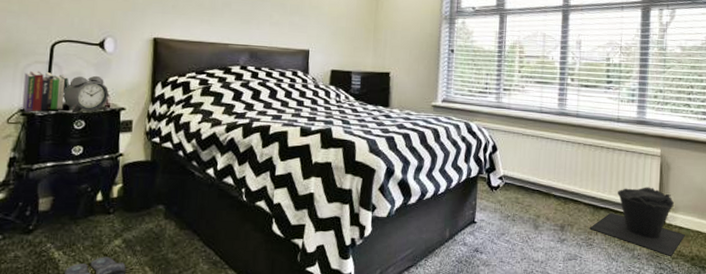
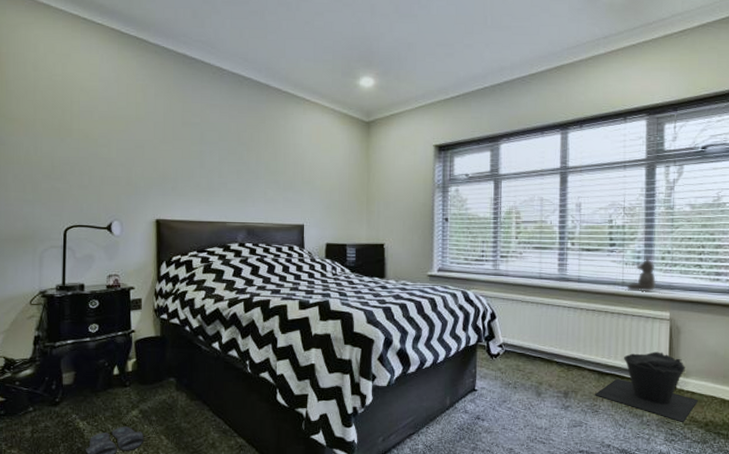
books: present [22,71,73,112] -> none [42,255,87,294]
alarm clock: present [63,75,110,114] -> none [78,257,119,295]
stuffed animal: none [621,96,650,128] -> present [627,258,657,291]

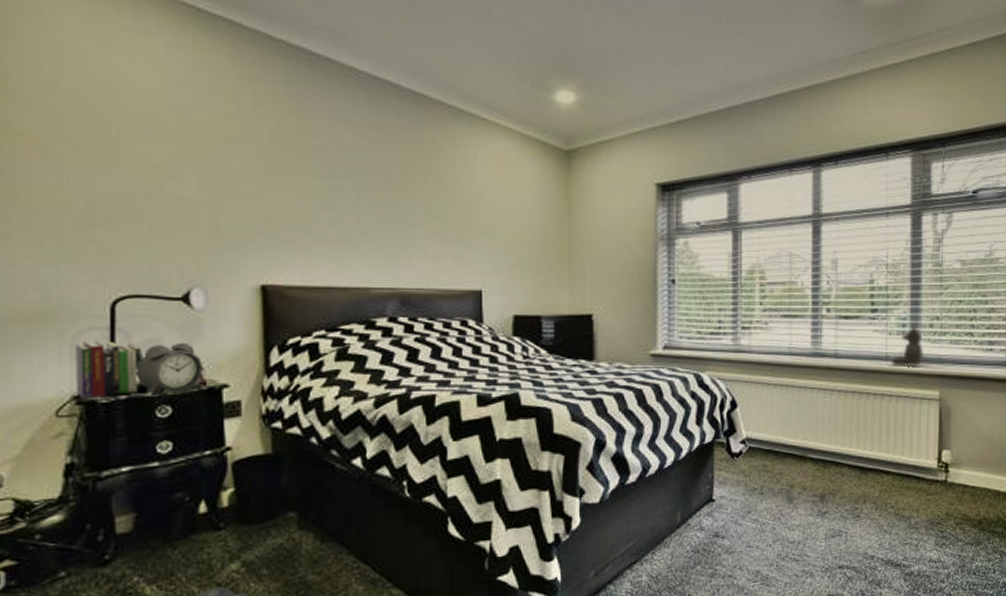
books: none [42,255,87,294] -> present [75,340,152,399]
alarm clock: none [78,257,119,295] -> present [136,342,204,398]
laundry basket: present [595,351,698,422] -> none [856,439,970,522]

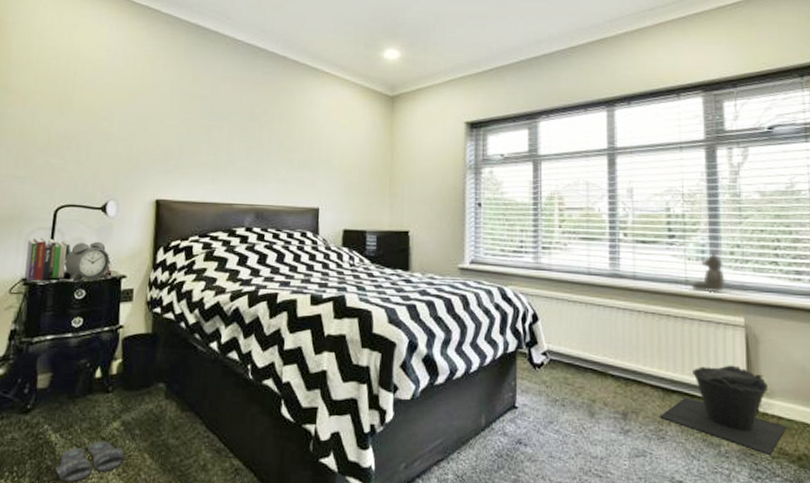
laundry basket: none [856,439,970,522] -> present [660,365,786,455]

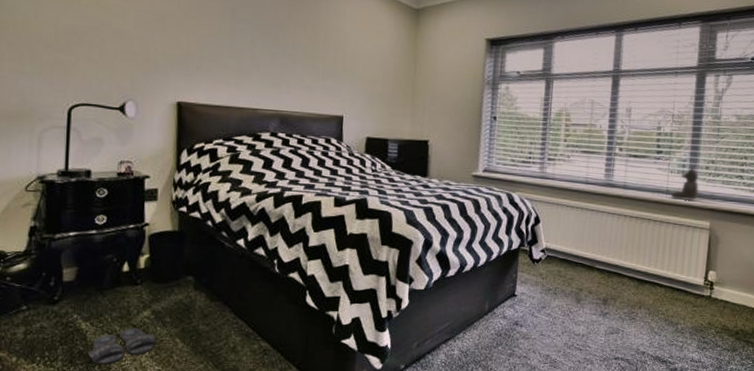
books: present [24,237,74,282] -> none [40,136,94,180]
alarm clock: present [64,241,111,283] -> none [83,141,133,182]
laundry basket: present [660,365,786,455] -> none [633,260,731,331]

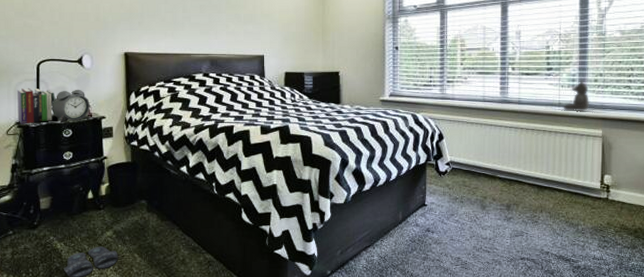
books: none [40,136,94,180] -> present [17,87,60,124]
alarm clock: none [83,141,133,182] -> present [51,89,91,124]

